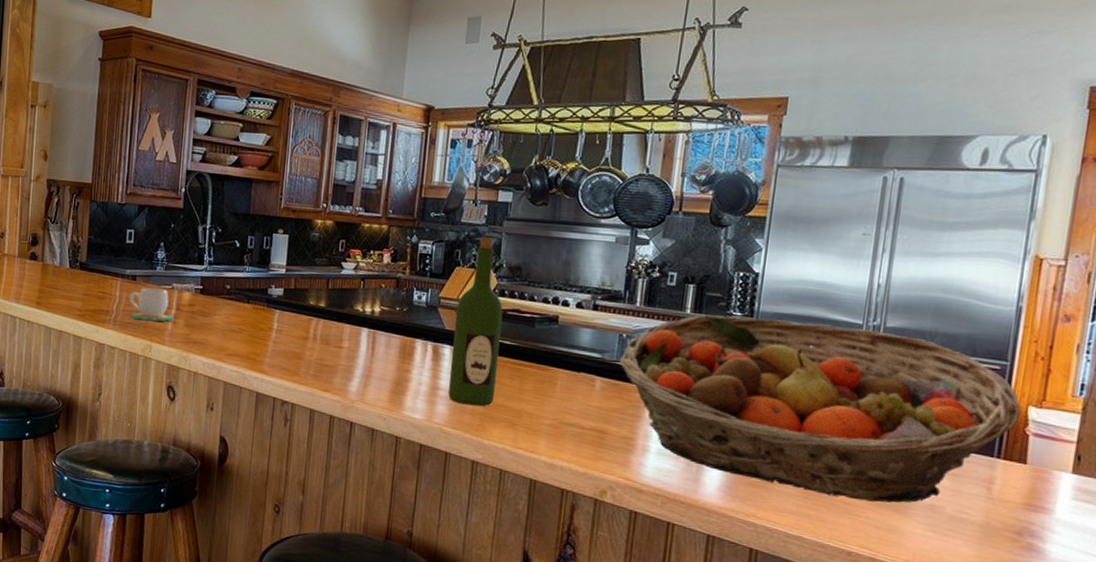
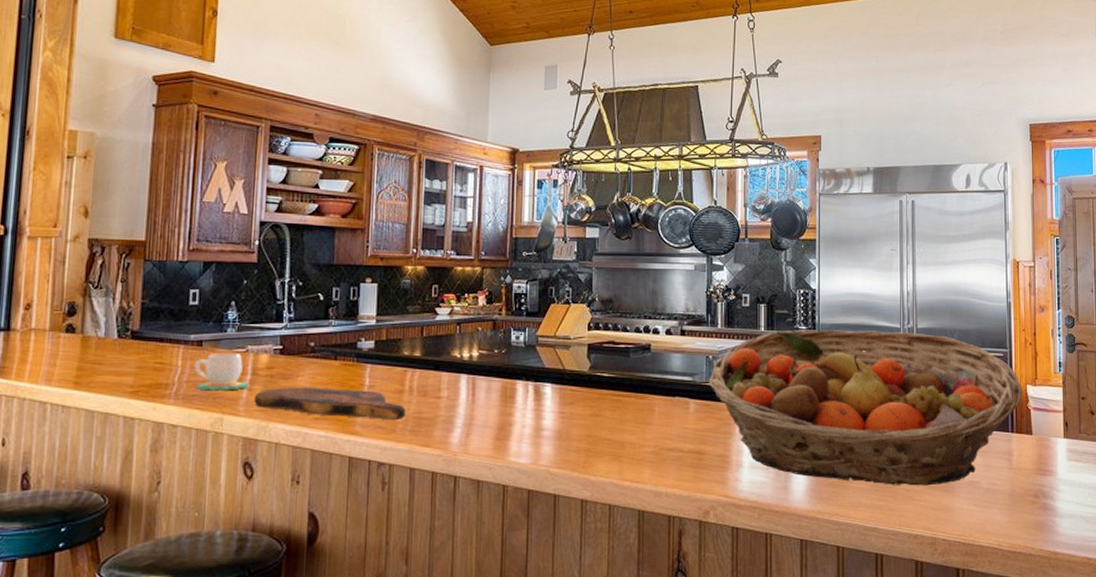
cutting board: none [177,324,310,365] -> present [254,387,407,421]
wine bottle: present [448,237,503,407] -> none [552,273,599,442]

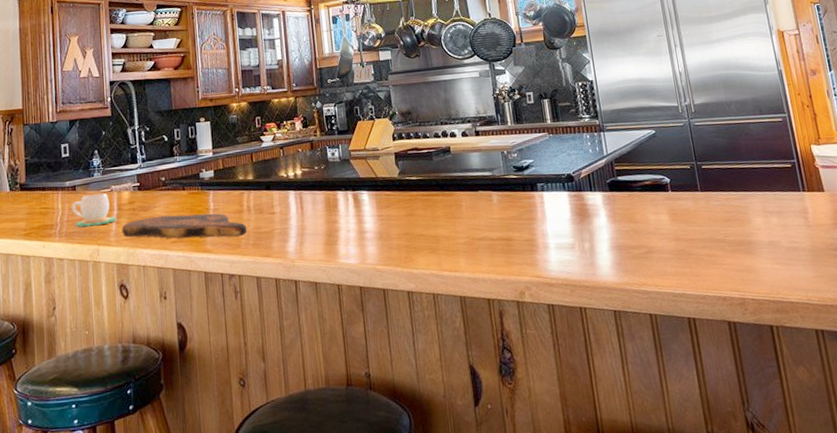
fruit basket: present [708,329,1022,486] -> none [506,108,808,252]

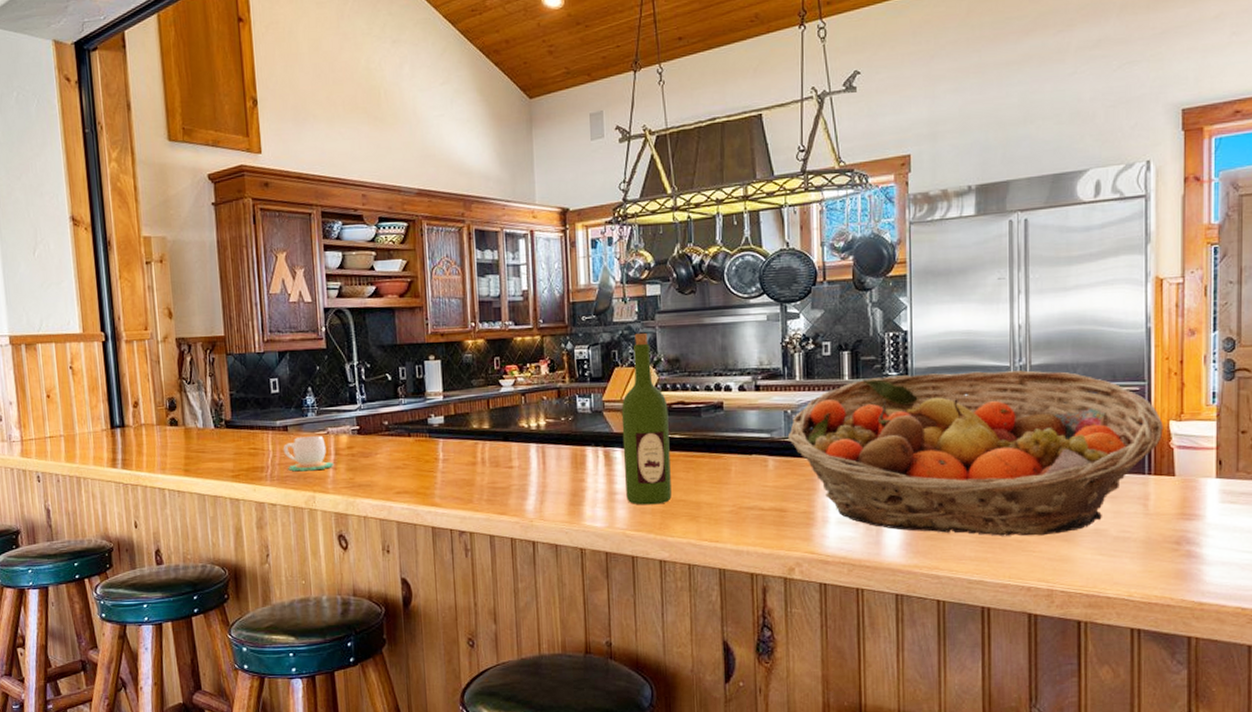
cutting board: present [122,213,248,239] -> none [340,463,481,492]
wine bottle: none [365,91,414,242] -> present [621,333,672,505]
fruit basket: none [506,108,808,252] -> present [787,370,1163,536]

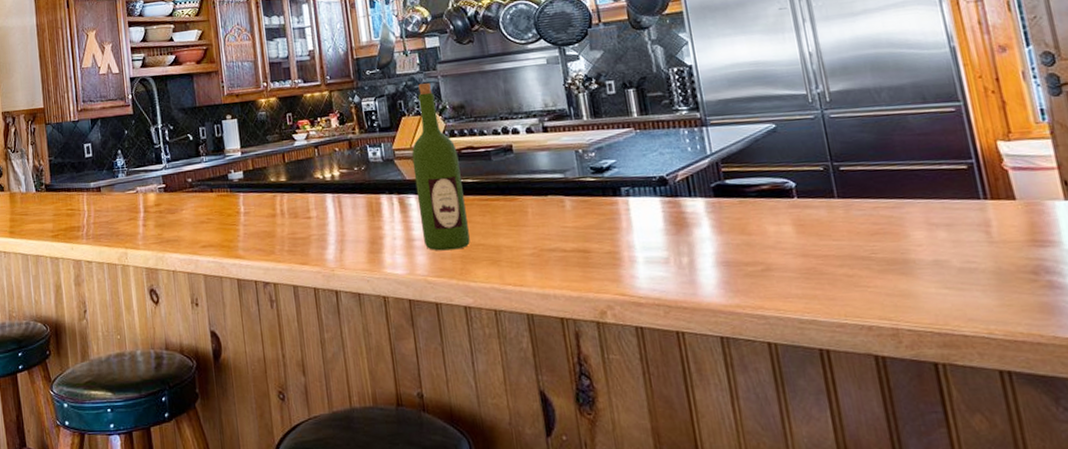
mug: present [283,435,334,472] -> none [97,194,143,230]
fruit basket: present [787,370,1163,536] -> none [582,96,992,271]

